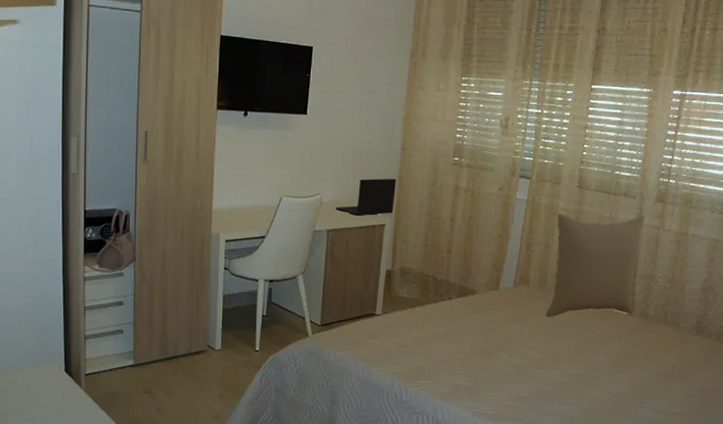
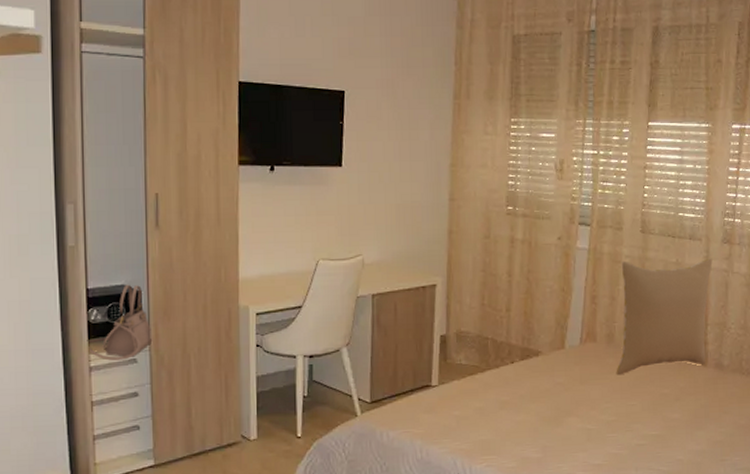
laptop: present [335,178,397,216] -> none [380,232,447,277]

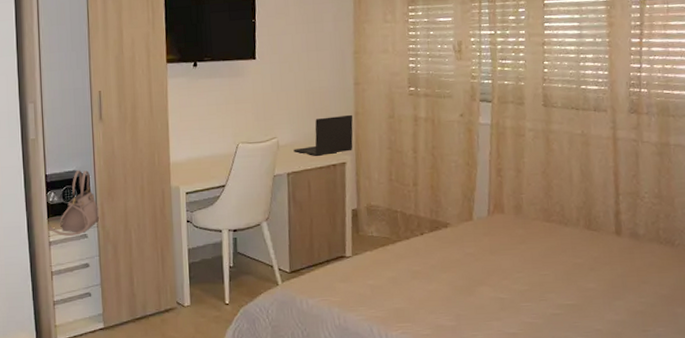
laptop: none [380,232,447,277] -> present [293,114,353,156]
pillow: present [616,258,713,375] -> none [525,128,620,246]

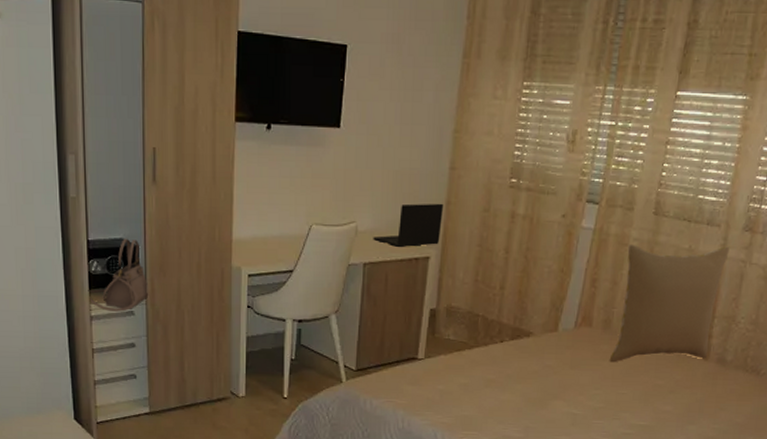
pillow: none [525,128,620,246] -> present [609,244,730,363]

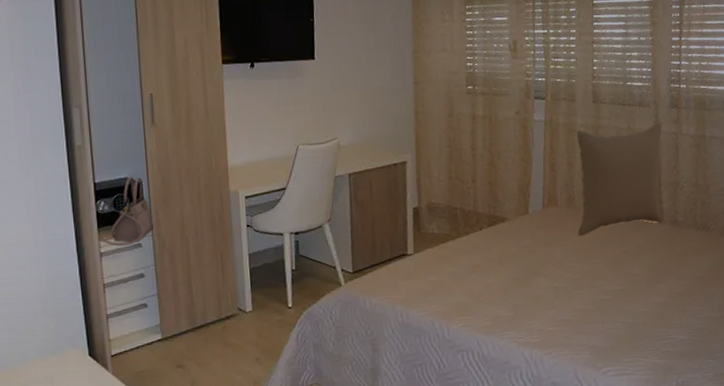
laptop: present [373,203,444,247] -> none [354,113,414,156]

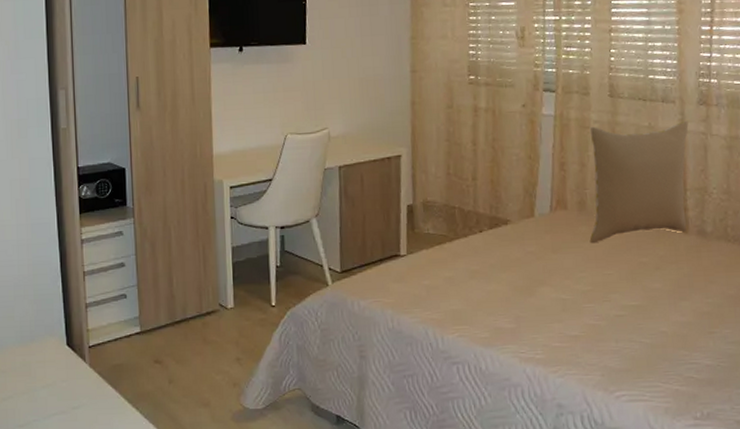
handbag: present [97,177,155,247] -> none [78,162,137,234]

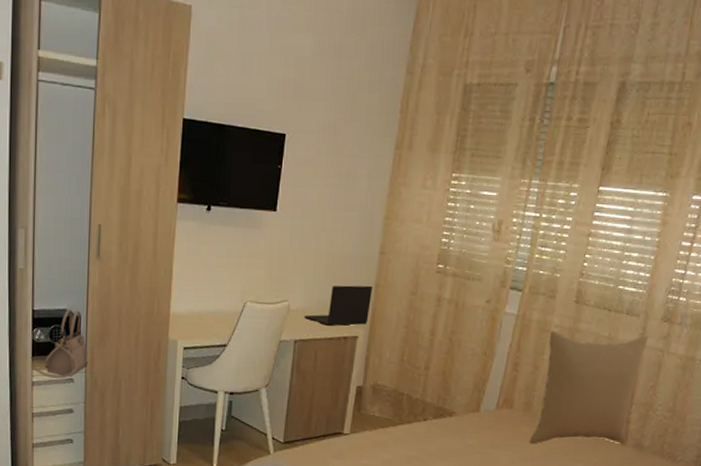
handbag: none [78,162,137,234] -> present [31,309,89,379]
laptop: none [345,104,410,148] -> present [304,285,373,326]

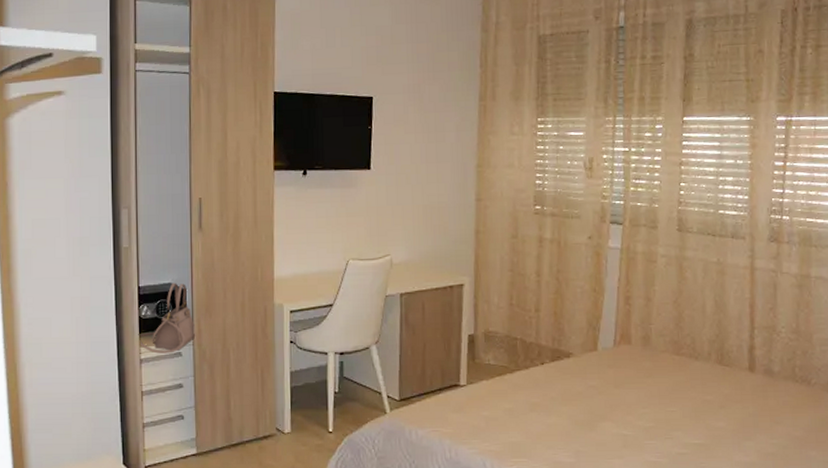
laptop: present [304,285,373,326] -> none [408,232,474,276]
pillow: present [529,330,649,444] -> none [653,257,758,380]

